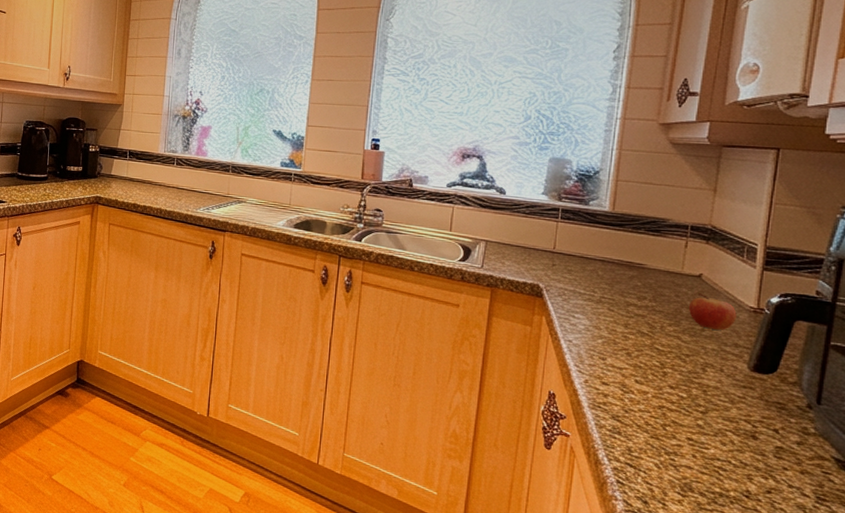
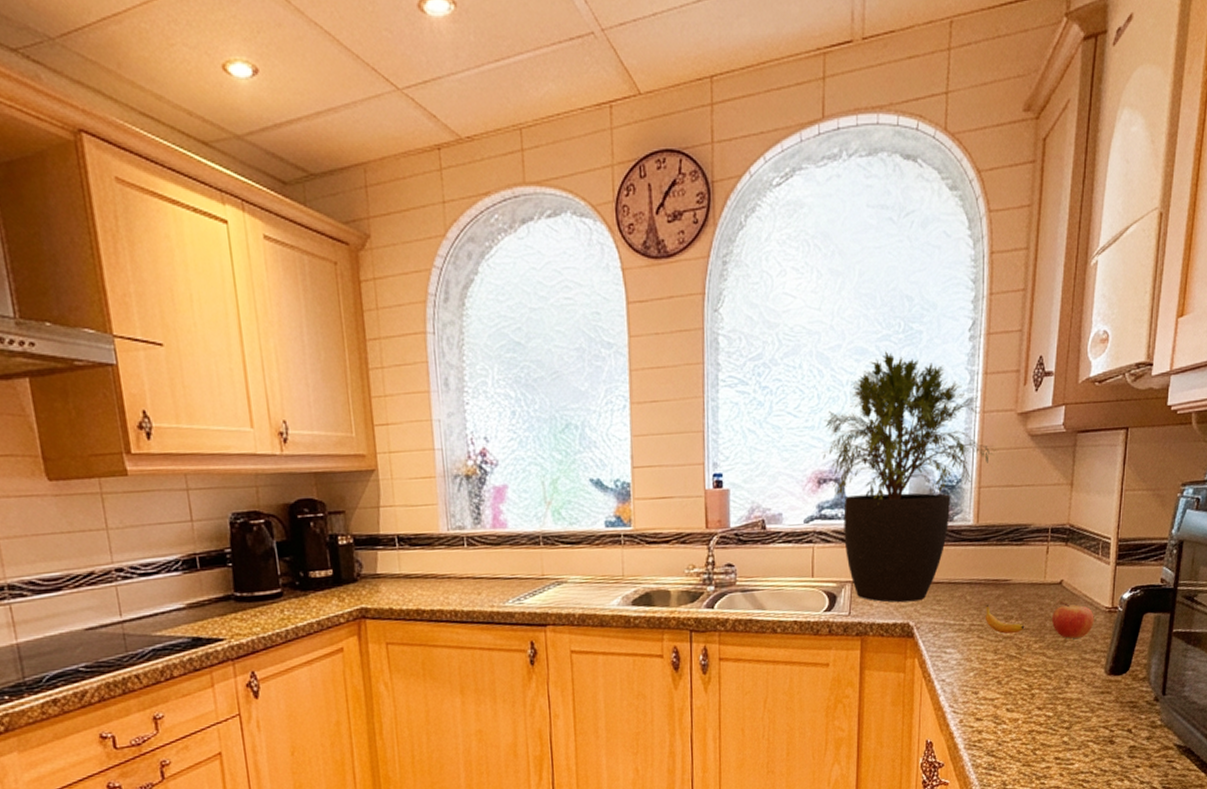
potted plant: none [467,61,636,267] -> present [821,351,996,602]
fruit: none [617,283,659,314] -> present [986,605,1025,634]

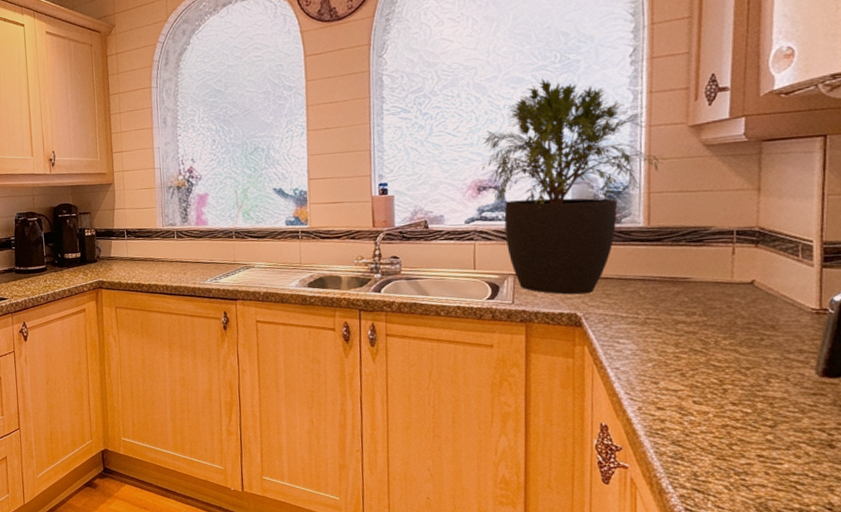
fruit: present [986,605,1025,634] -> none [663,301,711,329]
fruit: present [1052,602,1094,639] -> none [744,301,798,338]

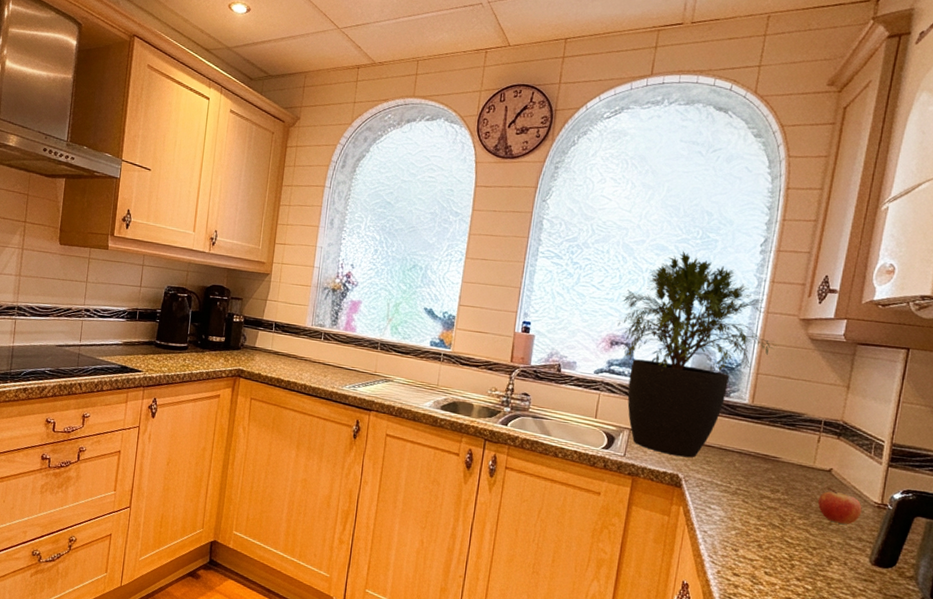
fruit: none [744,301,798,338] -> present [818,488,862,525]

